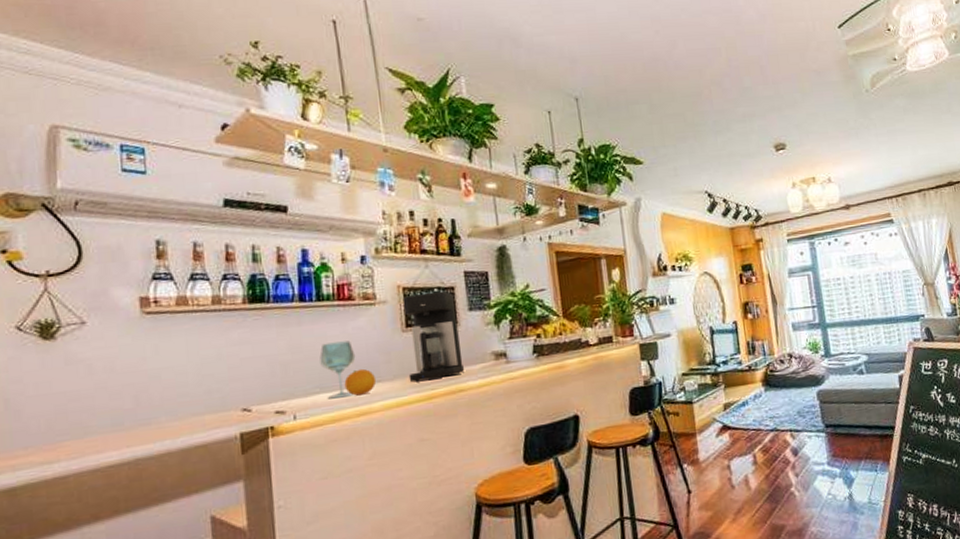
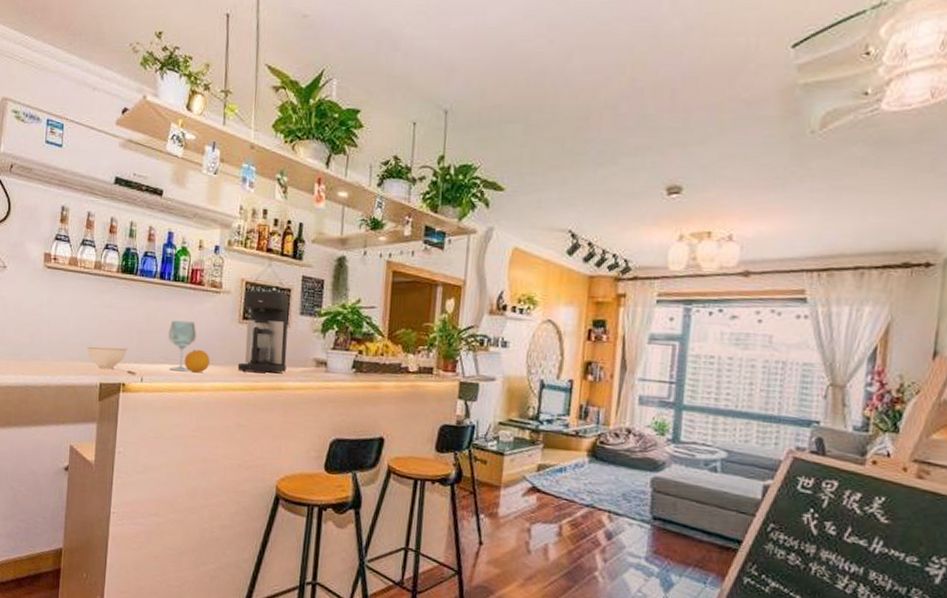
bowl: none [215,386,271,417] -> present [86,345,128,370]

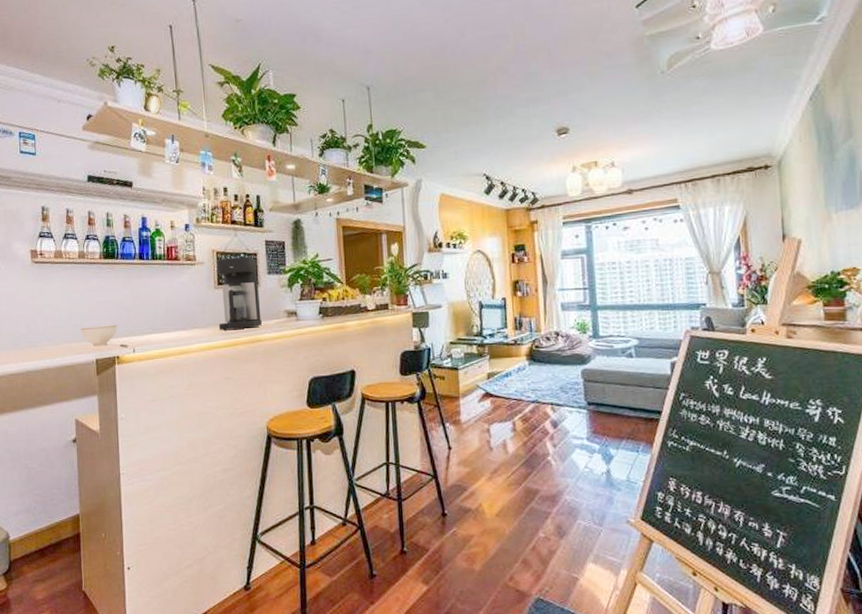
wine glass: present [168,320,197,372] -> none [153,293,179,339]
fruit: present [184,348,211,373] -> none [170,316,194,338]

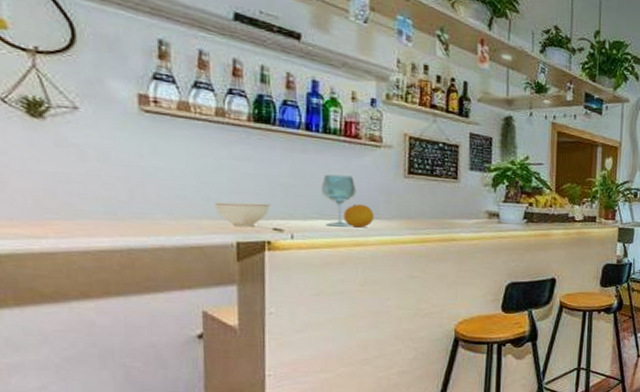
wine glass: none [153,293,179,339] -> present [321,174,357,227]
fruit: none [170,316,194,338] -> present [343,203,375,228]
coffee maker: present [217,256,262,331] -> none [406,145,458,226]

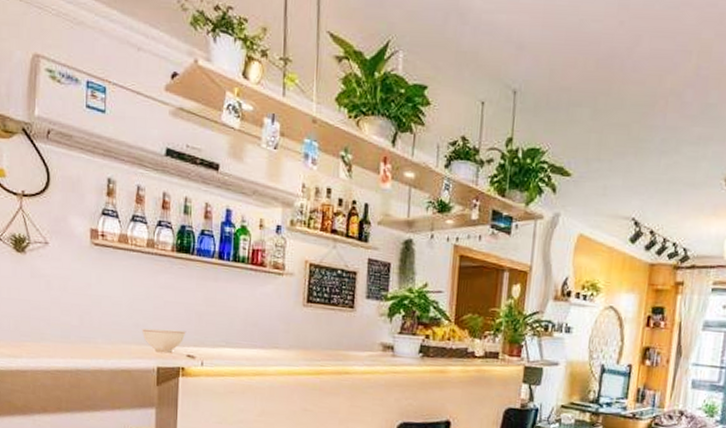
wine glass: present [321,174,357,227] -> none [229,302,260,356]
fruit: present [343,203,375,228] -> none [246,332,274,357]

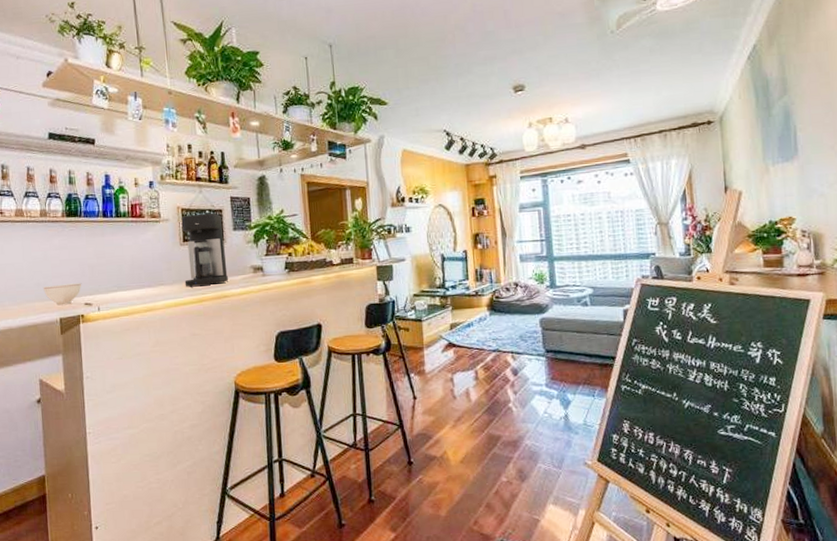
coffee maker: none [302,272,356,358] -> present [182,213,228,287]

